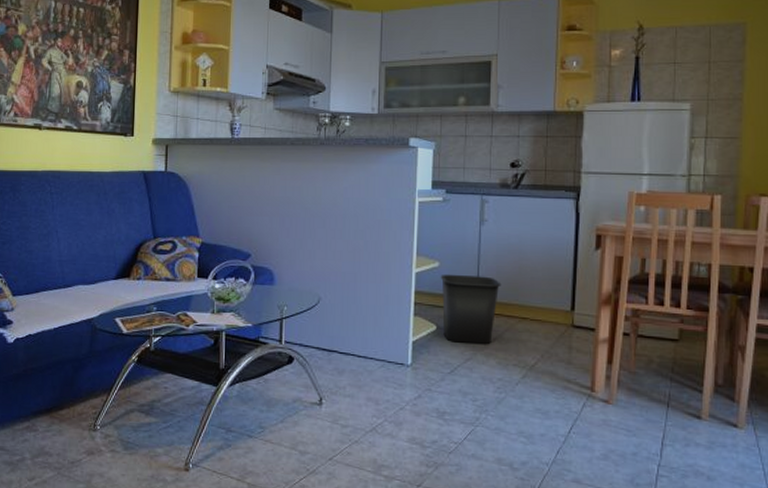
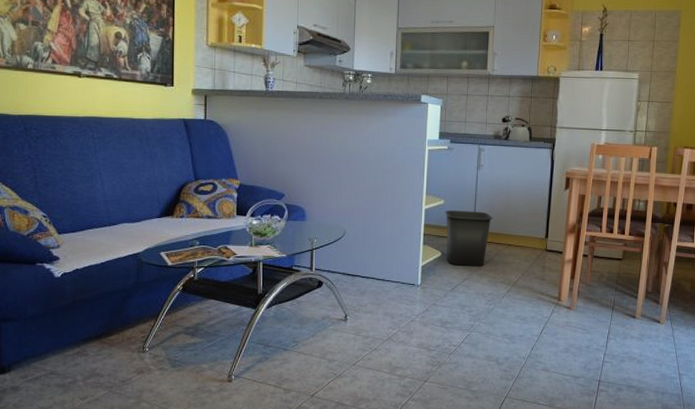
kettle: none [515,161,551,193] -> present [506,117,533,143]

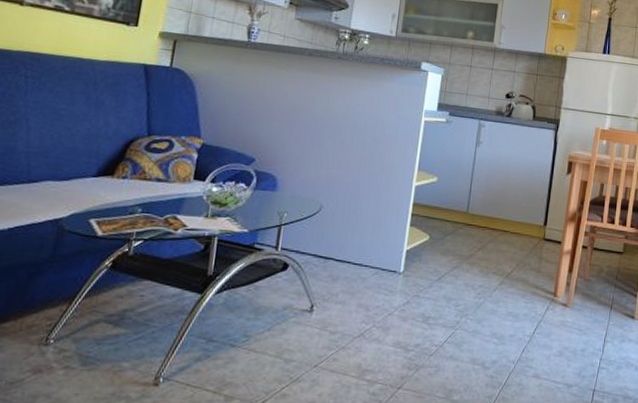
waste bin: present [444,210,493,267] -> none [435,188,489,255]

